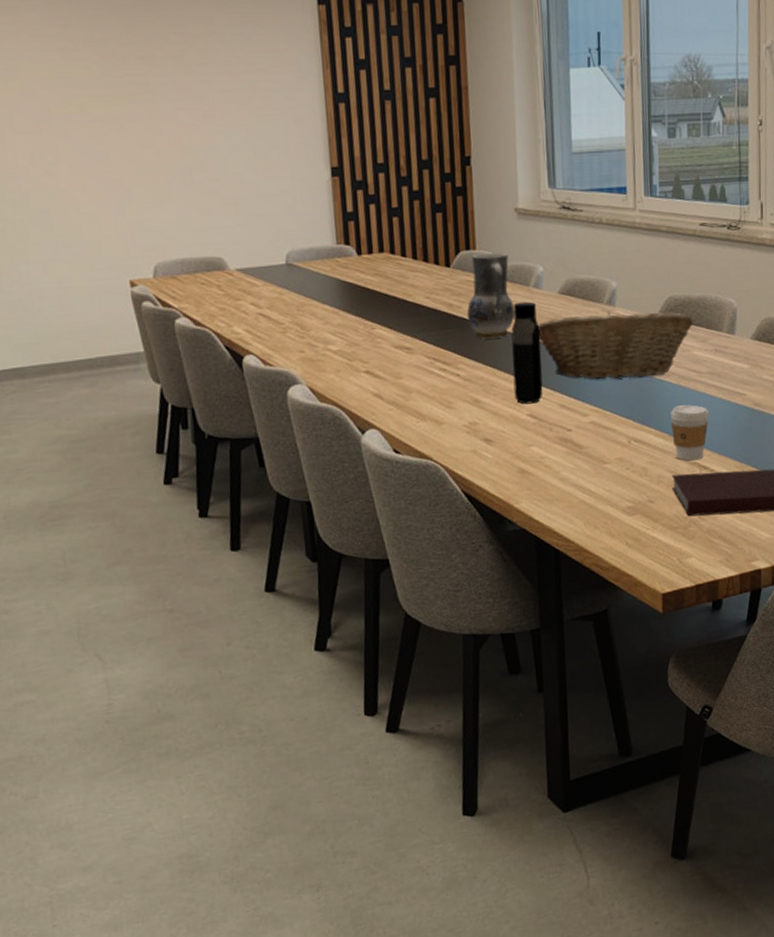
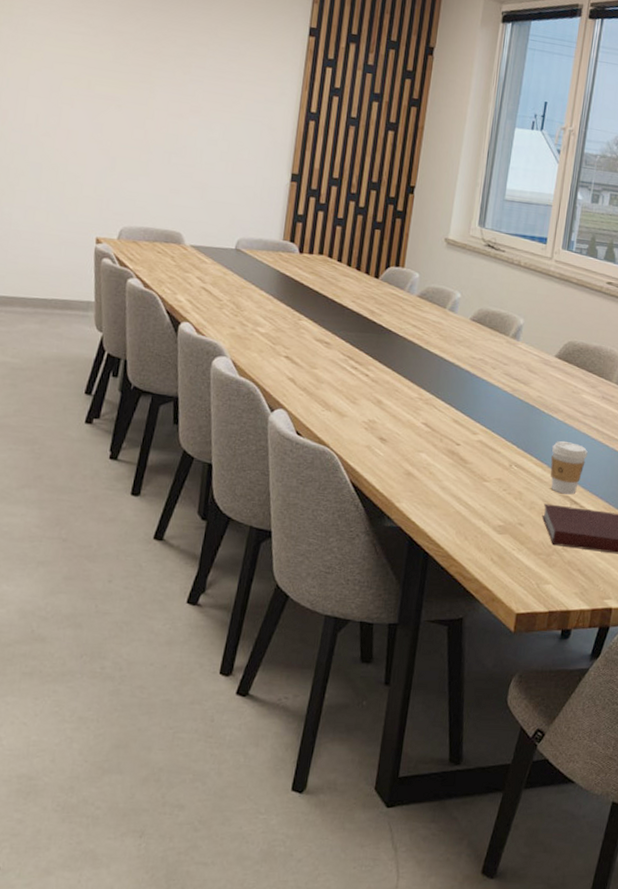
vase: present [467,252,515,339] -> none [385,271,432,350]
water bottle: present [511,301,543,404] -> none [414,320,448,414]
fruit basket: present [538,310,694,380] -> none [446,341,588,410]

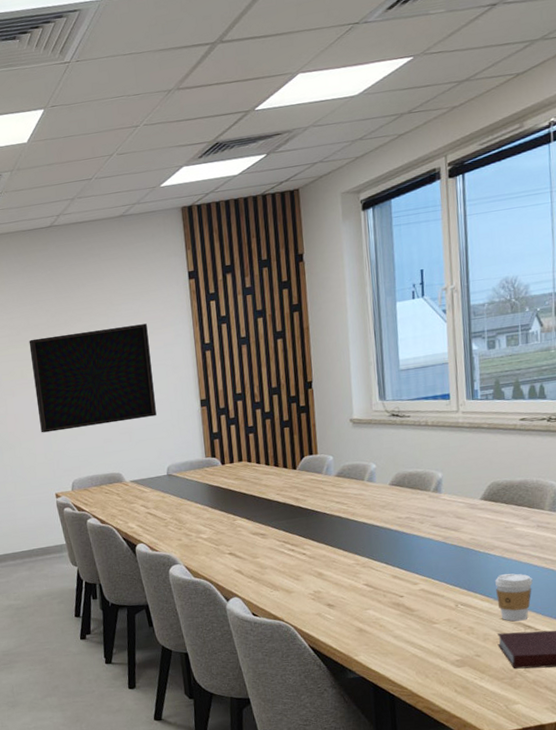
television: none [96,46,251,178] -> present [29,323,157,433]

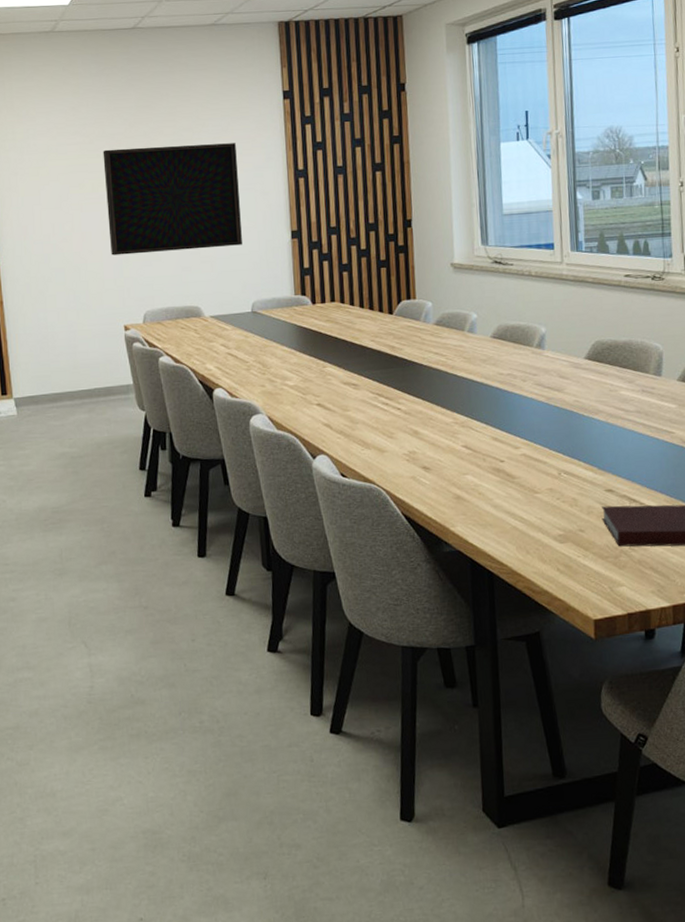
coffee cup: present [495,573,533,622] -> none [599,441,638,494]

